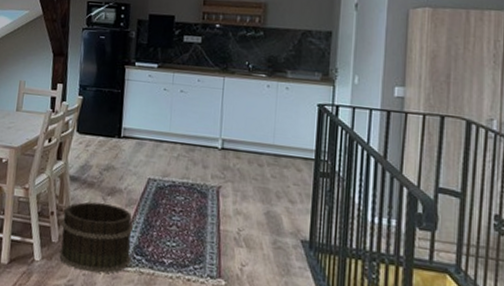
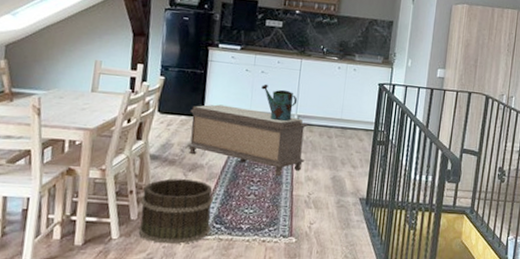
bench: none [105,125,234,208] -> present [187,104,307,177]
watering can: none [181,104,221,146] -> present [261,84,298,122]

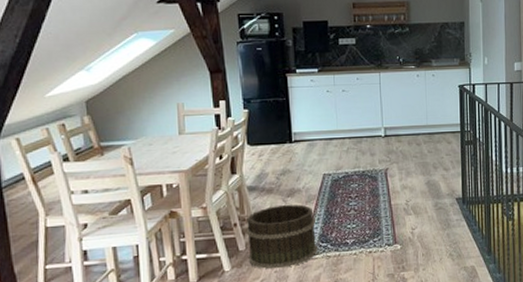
bench: present [187,104,307,177] -> none [279,128,397,190]
watering can: present [261,84,298,122] -> none [345,102,382,136]

